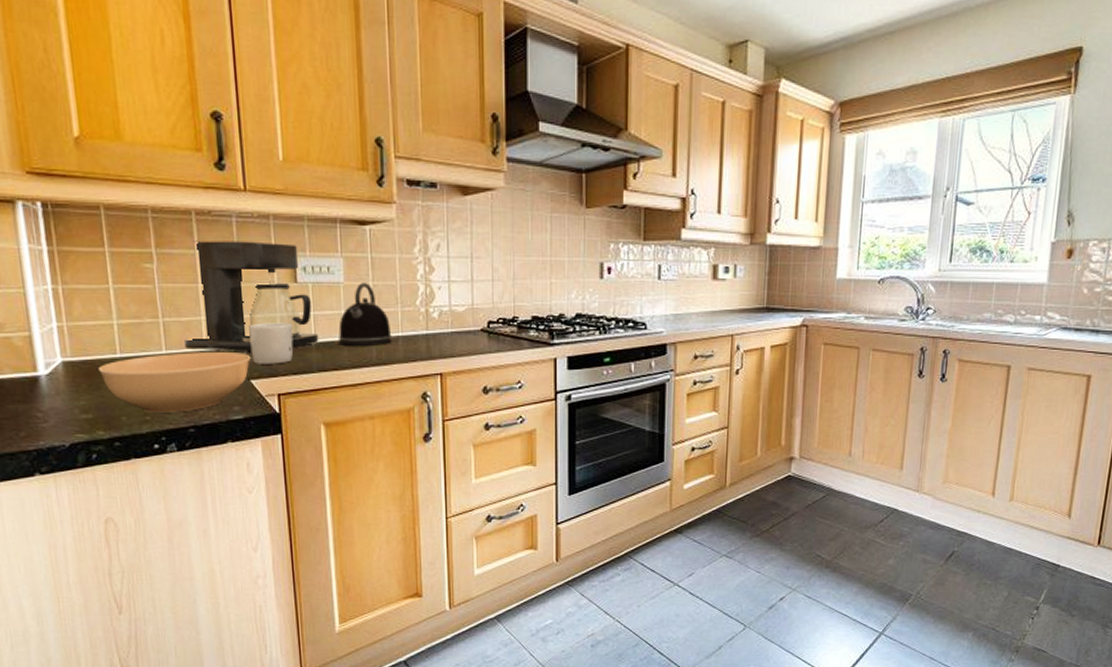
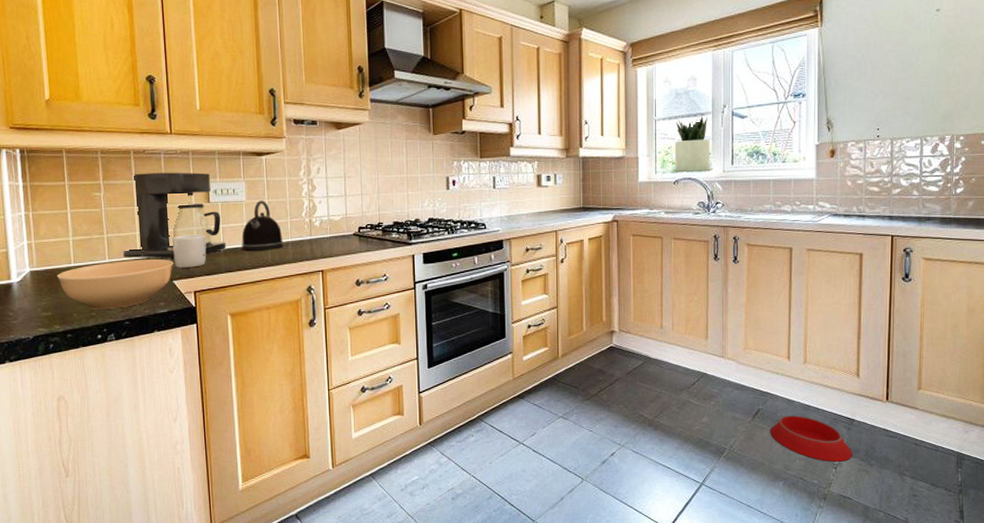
planter: none [877,200,927,270] -> present [672,116,713,173]
pet bowl: none [964,559,1053,612] -> present [770,415,852,462]

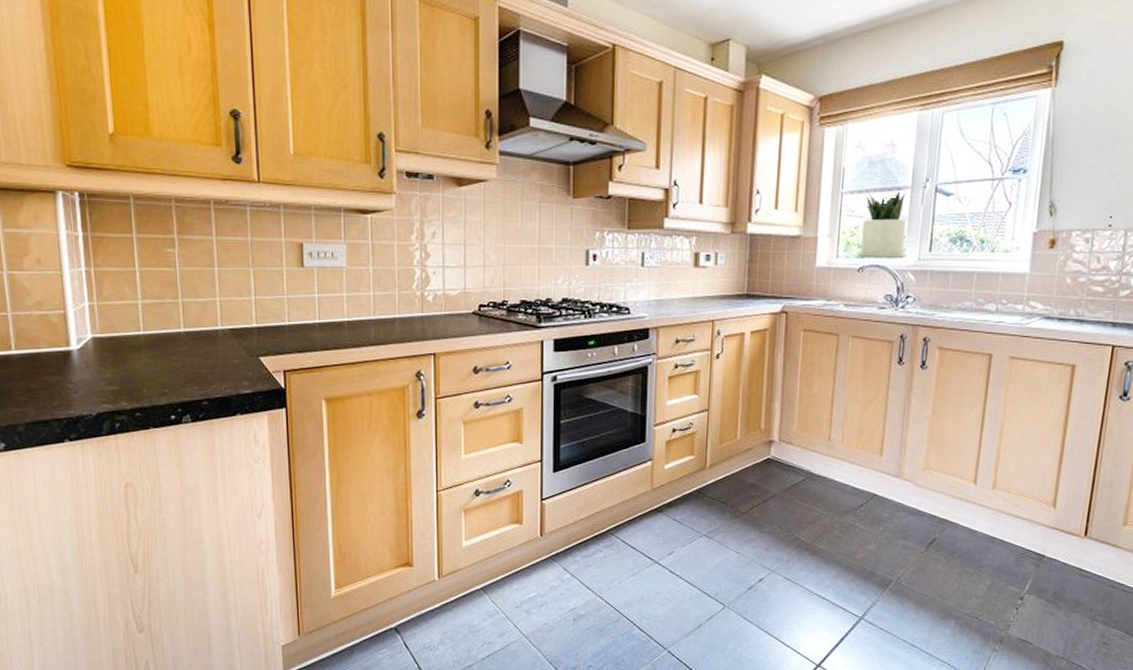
bowl: present [57,259,174,310] -> none [123,330,261,386]
coffee maker: present [122,172,227,259] -> none [200,228,323,330]
mug: present [172,234,207,268] -> none [259,304,299,343]
kettle: present [241,200,284,251] -> none [339,267,390,326]
pet bowl: present [770,415,852,462] -> none [945,547,1038,602]

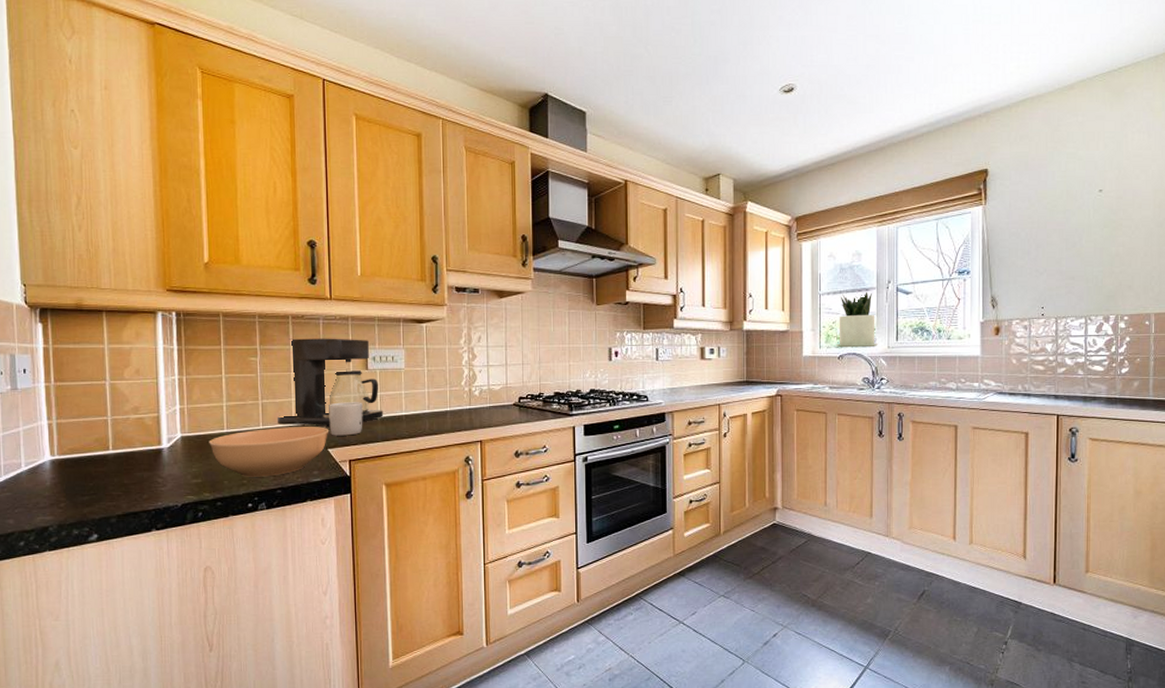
bowl: none [123,330,261,386] -> present [209,427,329,477]
coffee maker: none [200,228,323,330] -> present [276,338,384,426]
mug: none [259,304,299,343] -> present [329,402,363,436]

